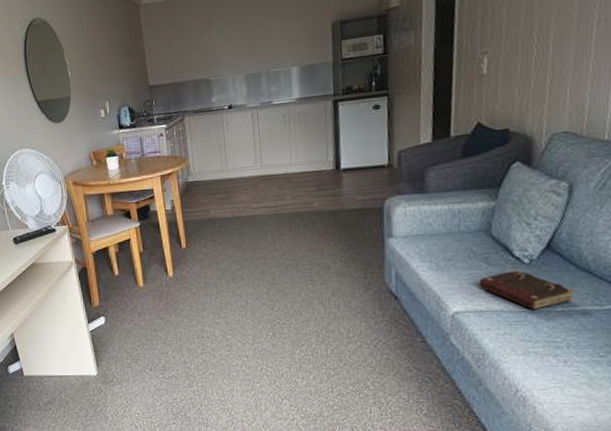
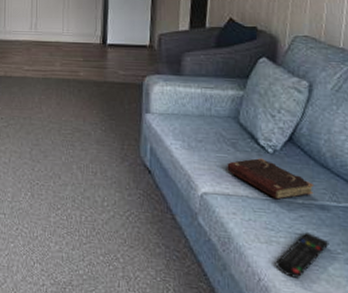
remote control: none [533,338,591,385] -> present [275,231,330,278]

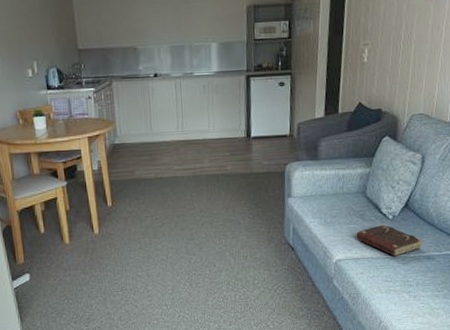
remote control: present [275,231,330,278] -> none [392,278,433,316]

